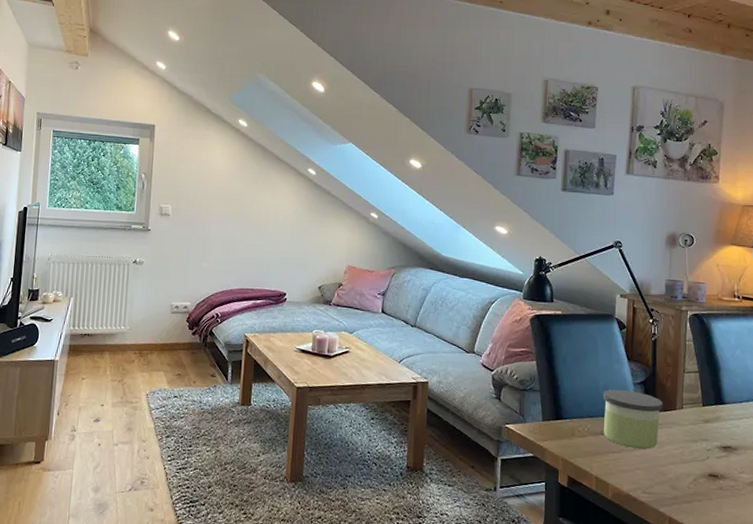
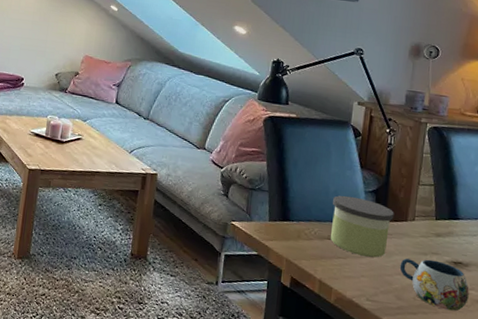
mug: none [672,446,740,496] -> present [399,258,469,311]

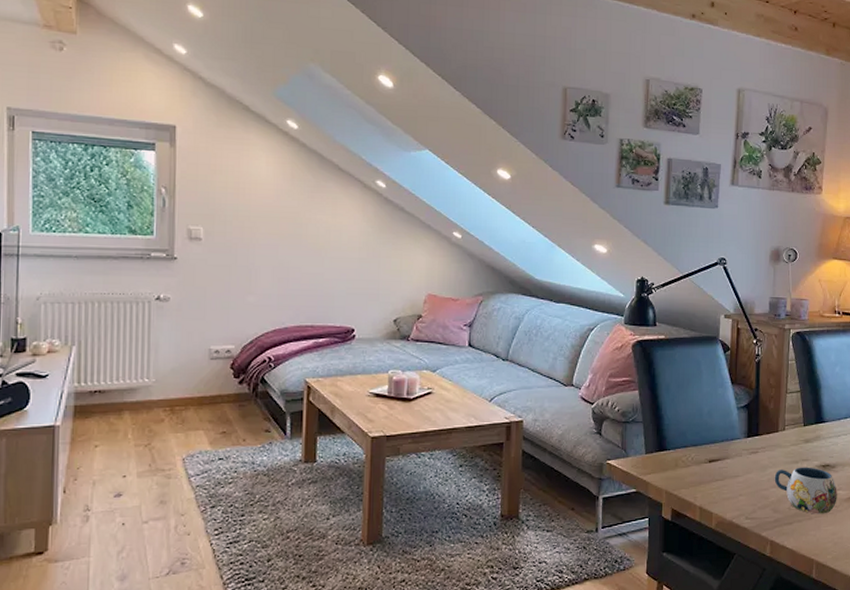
candle: present [330,195,394,258] -> none [707,414,766,474]

